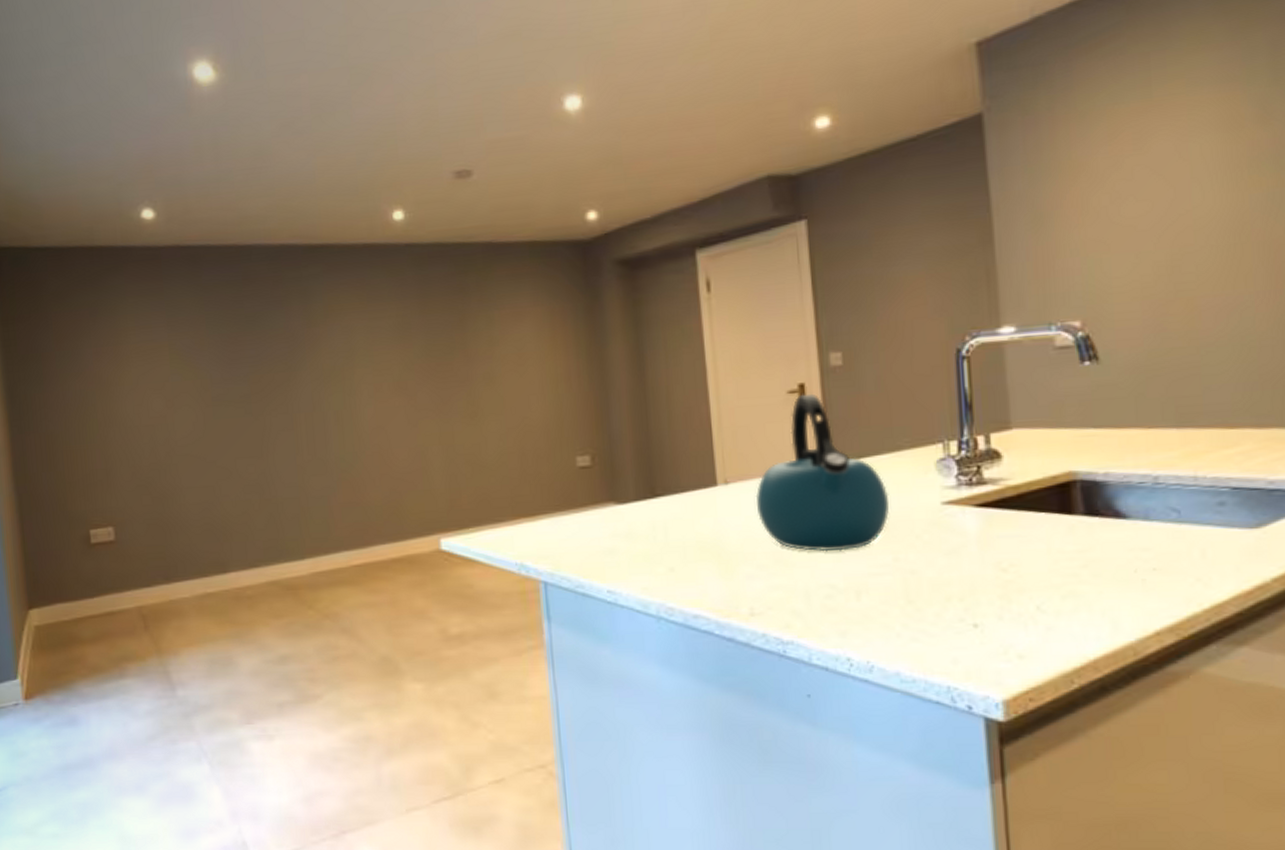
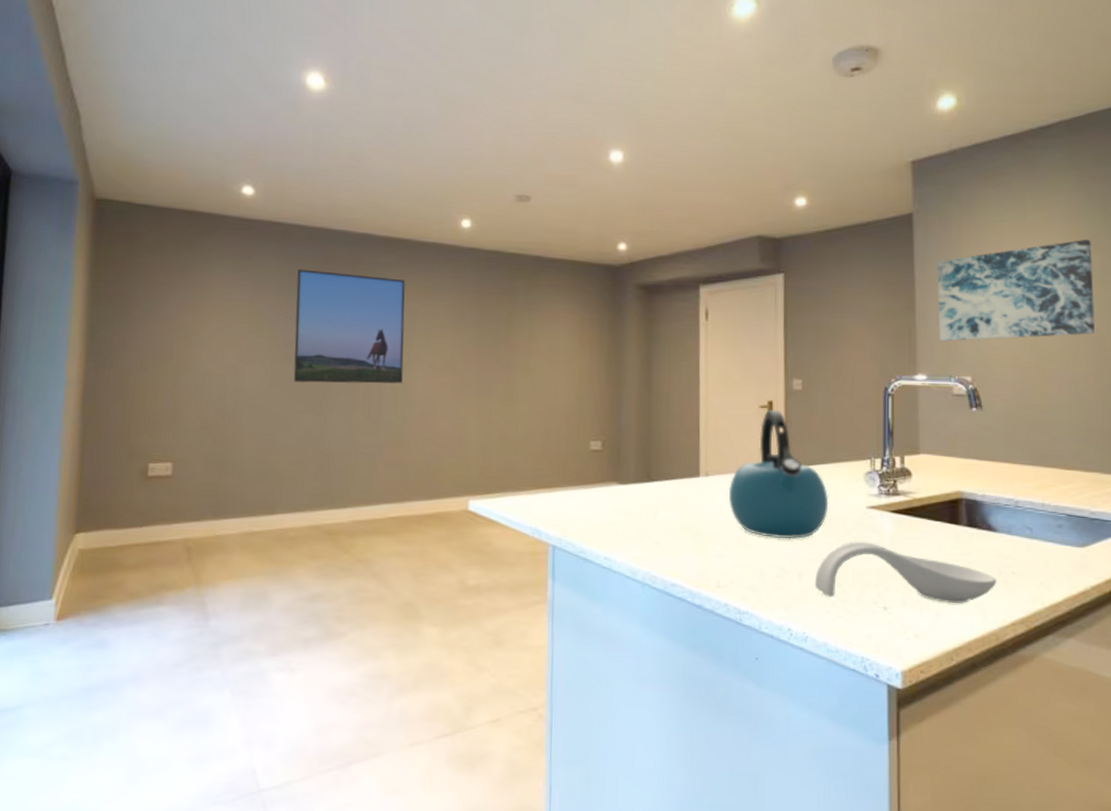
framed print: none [214,292,348,425] -> present [293,269,405,384]
spoon rest: none [877,546,1131,618] -> present [814,542,997,603]
wall art: none [1021,109,1266,279] -> present [937,239,1096,342]

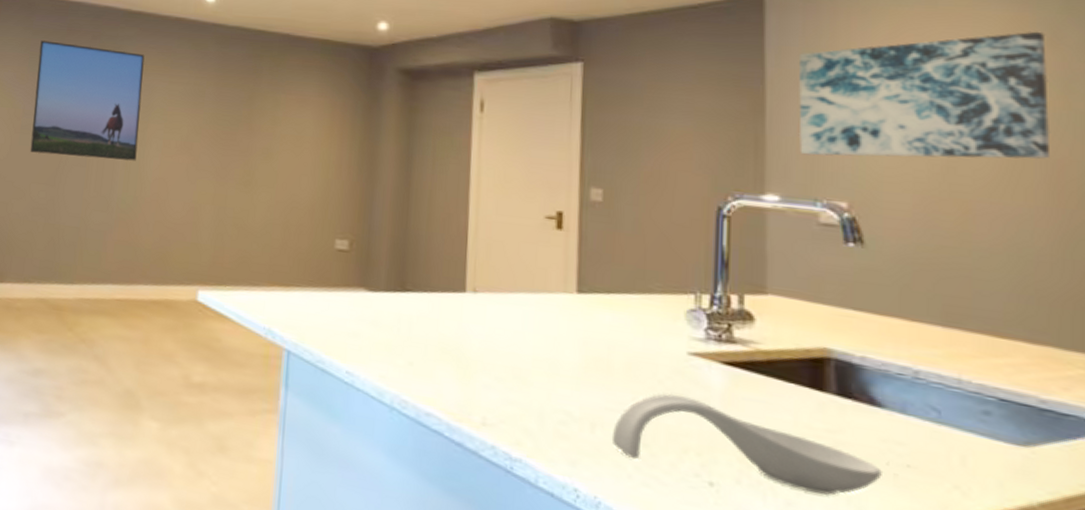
kettle: present [728,409,829,539] -> none [501,221,635,382]

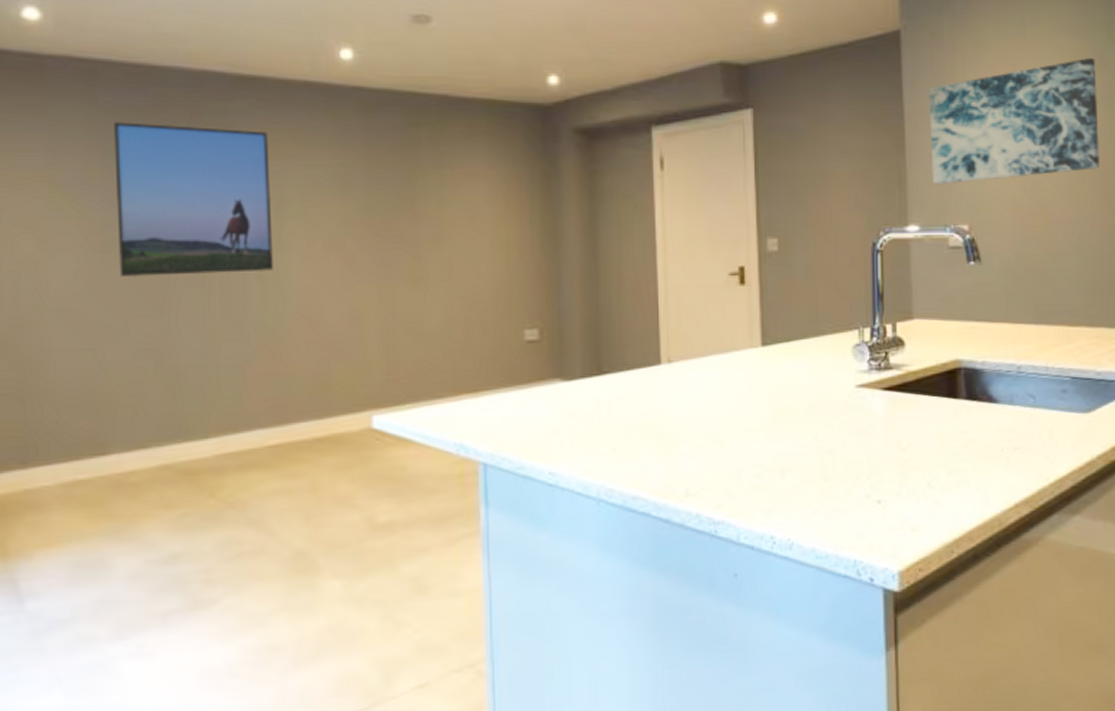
spoon rest: present [611,394,882,495] -> none [799,427,999,496]

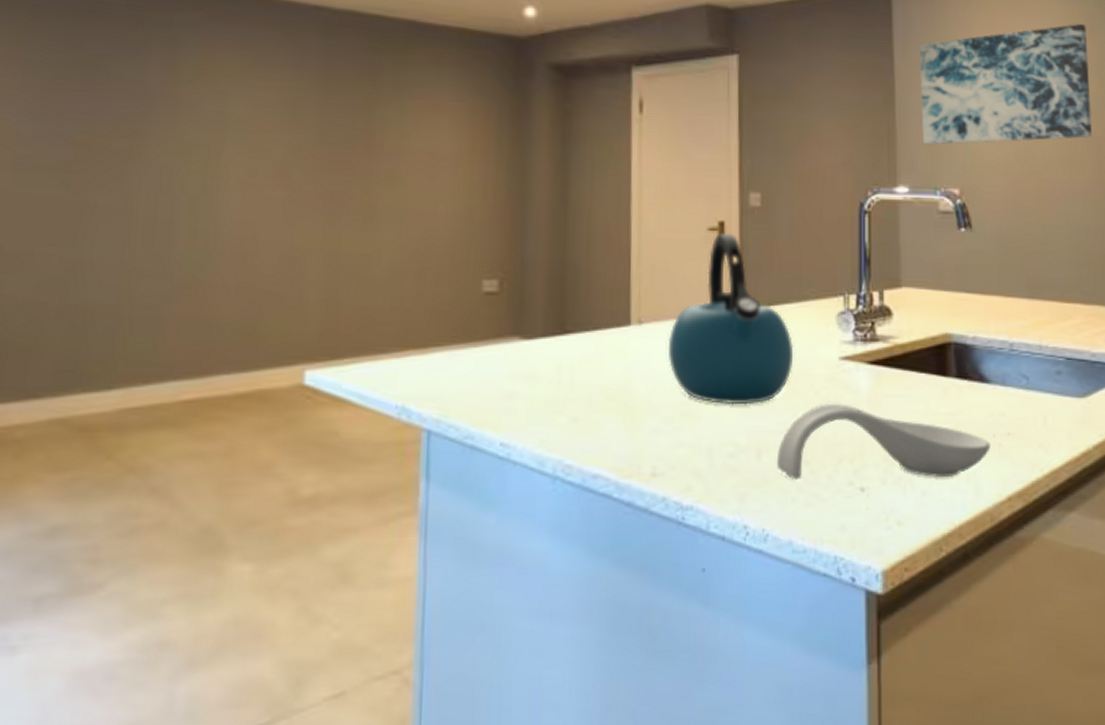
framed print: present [114,122,273,276] -> none [30,27,215,201]
kettle: none [696,276,813,432] -> present [668,232,794,405]
spoon rest: none [799,427,999,496] -> present [776,404,991,481]

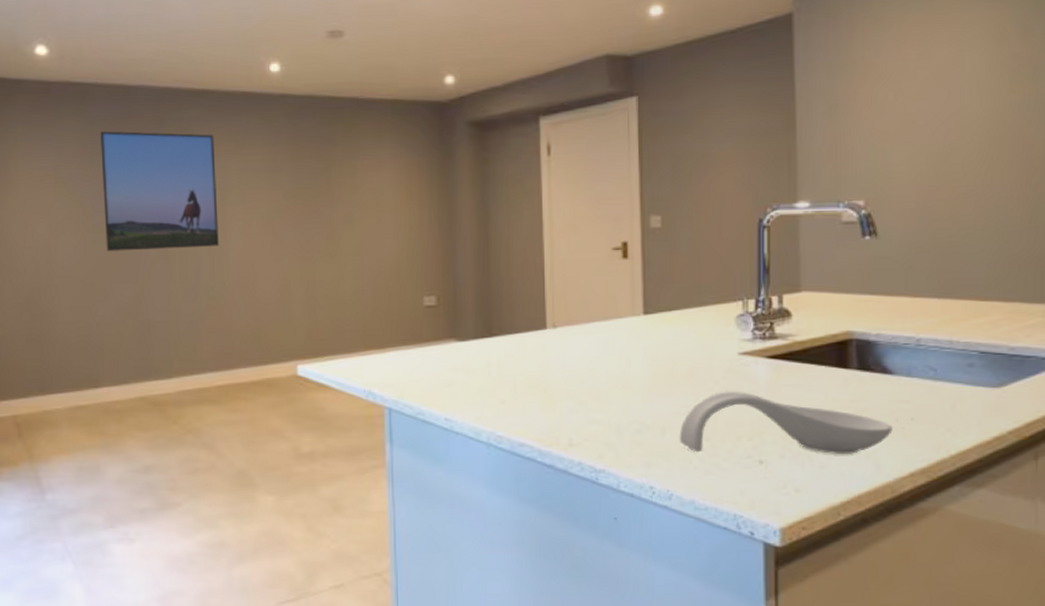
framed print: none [30,27,215,201] -> present [100,131,219,251]
kettle: present [668,232,794,405] -> none [579,251,695,392]
wall art: present [919,23,1092,145] -> none [822,26,1022,162]

